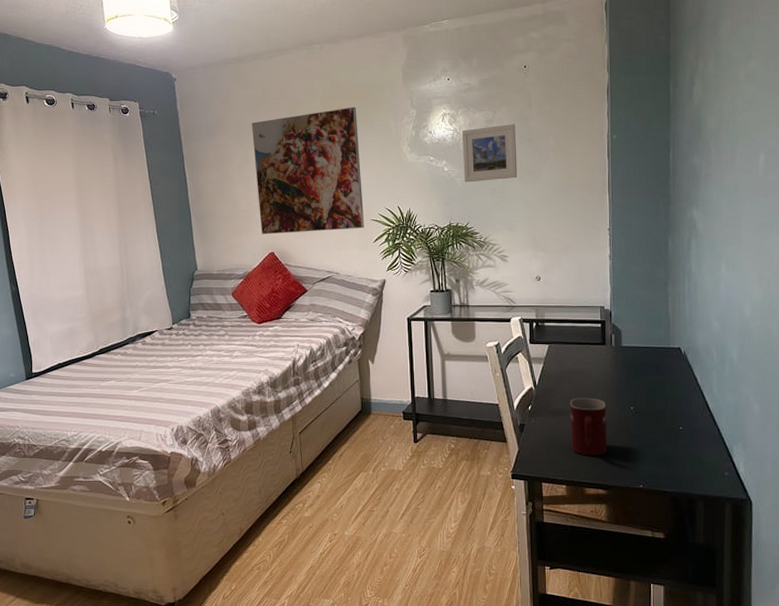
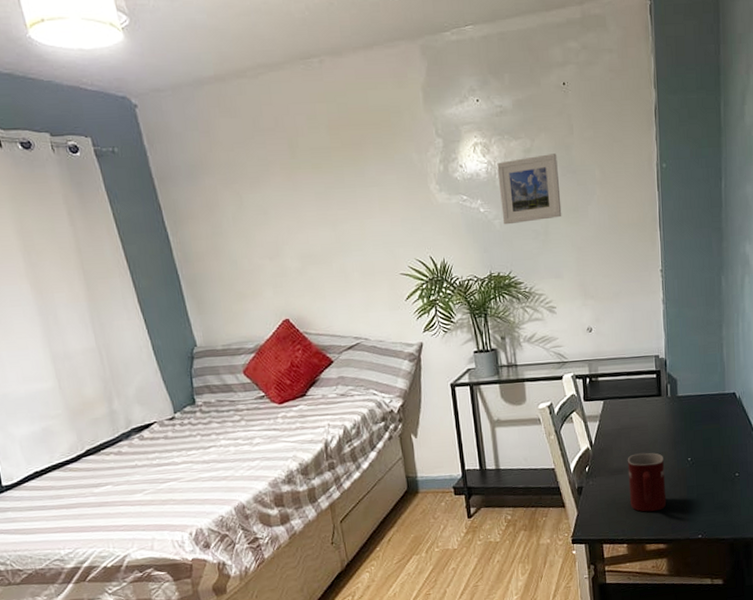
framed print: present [251,106,365,235] -> none [242,137,394,299]

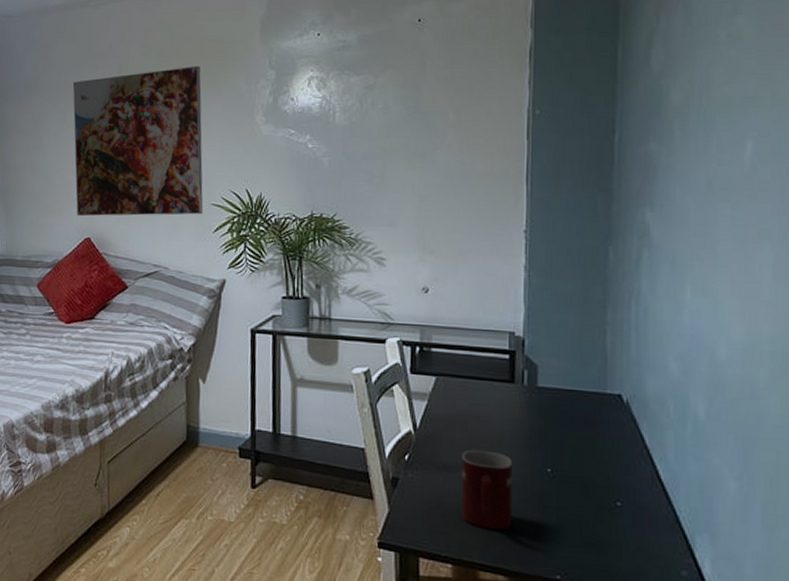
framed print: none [242,137,394,299] -> present [72,65,204,217]
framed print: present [497,153,562,225] -> none [332,92,404,164]

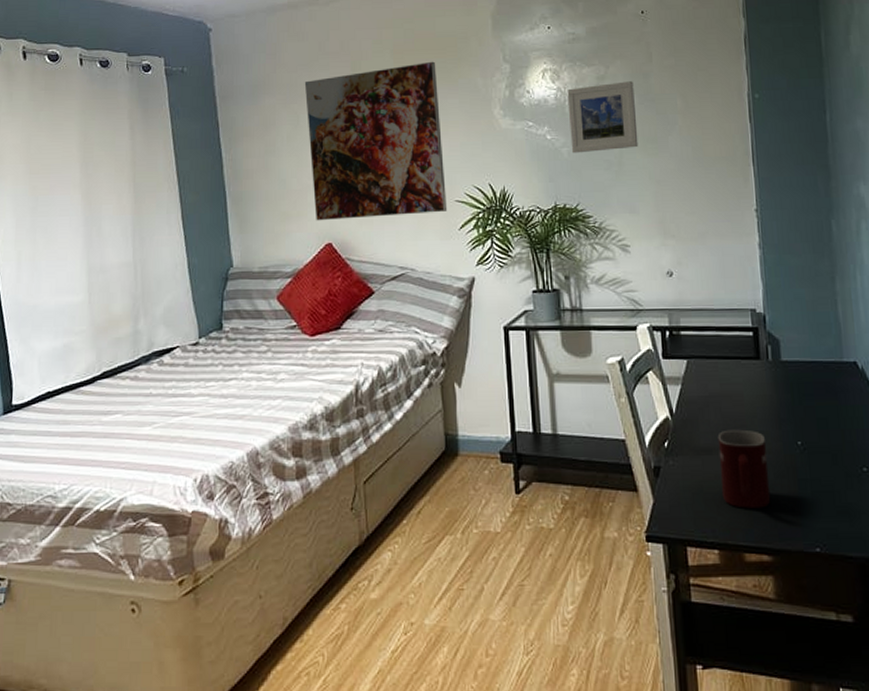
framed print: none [332,92,404,164] -> present [567,81,639,154]

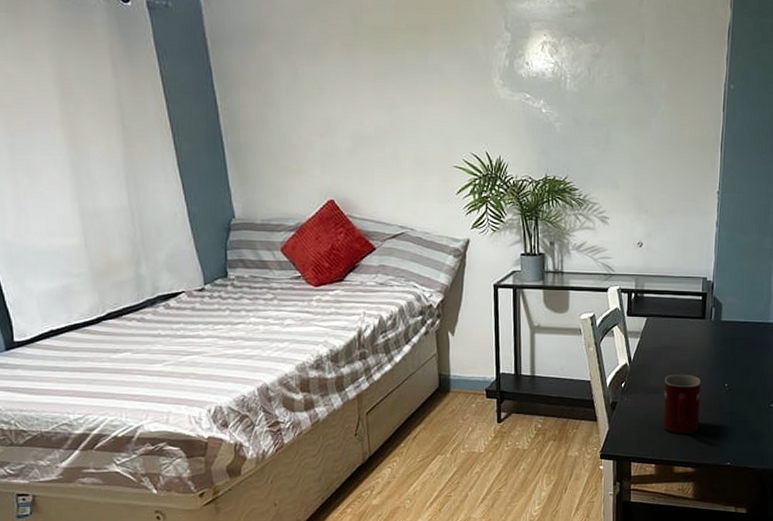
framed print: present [304,61,448,221] -> none [302,21,446,178]
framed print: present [567,81,639,154] -> none [563,61,625,129]

